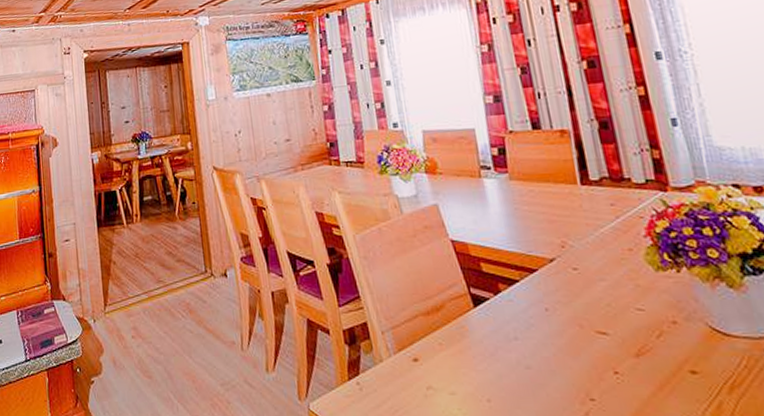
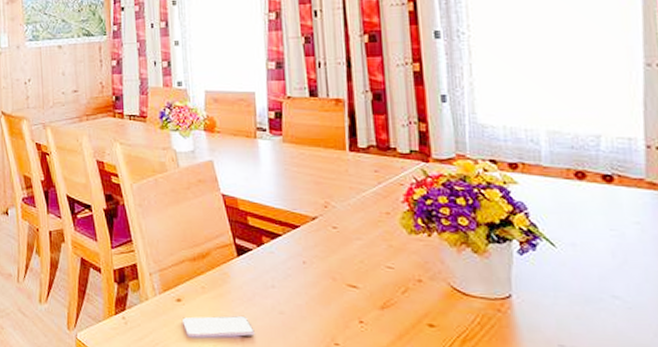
smartphone: none [420,373,502,402] -> present [181,315,255,338]

